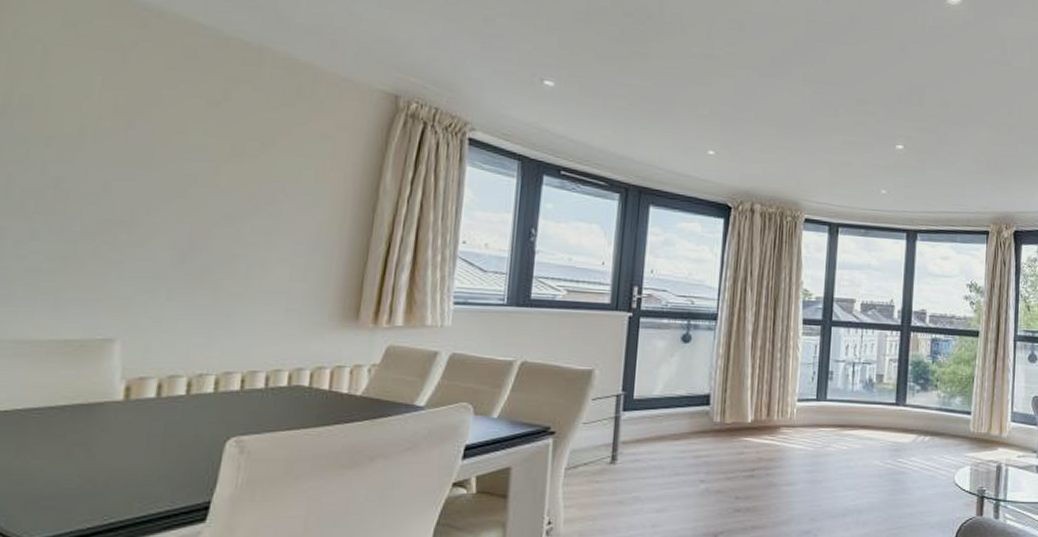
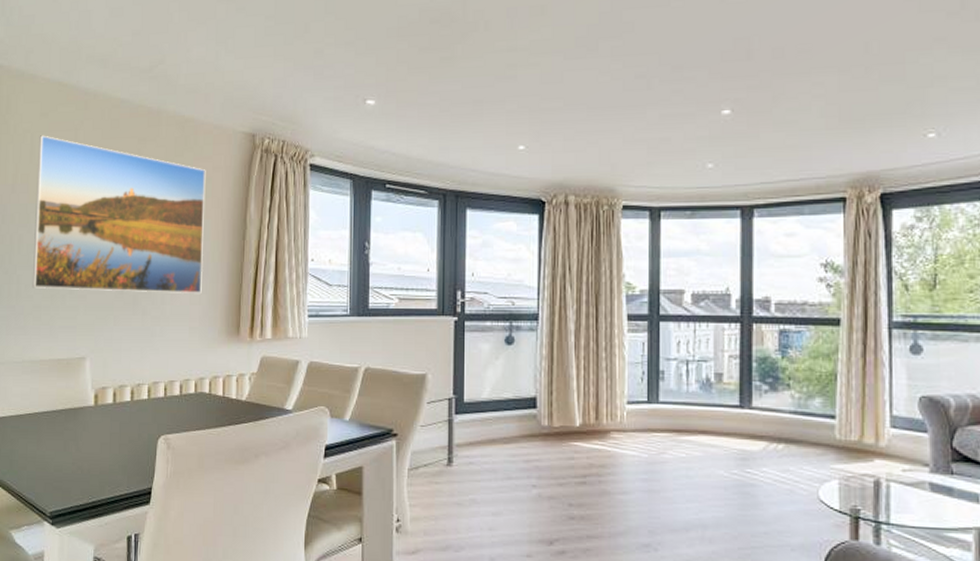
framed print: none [27,49,326,269] -> present [32,135,206,293]

